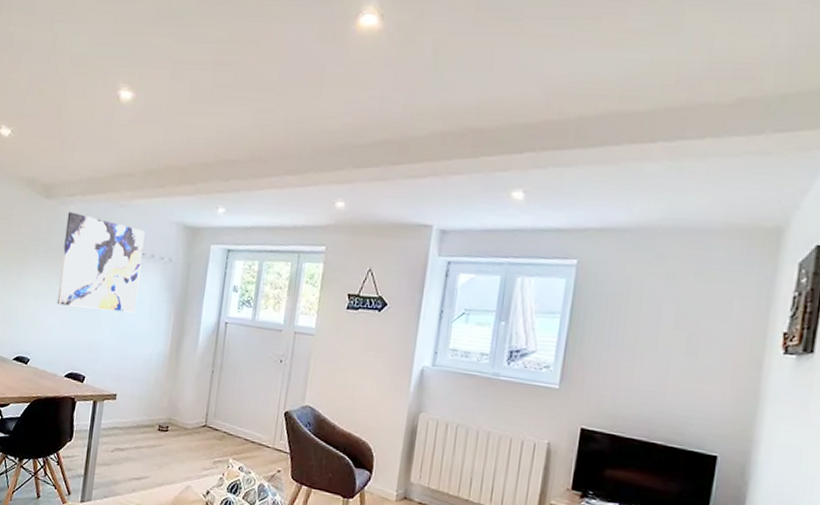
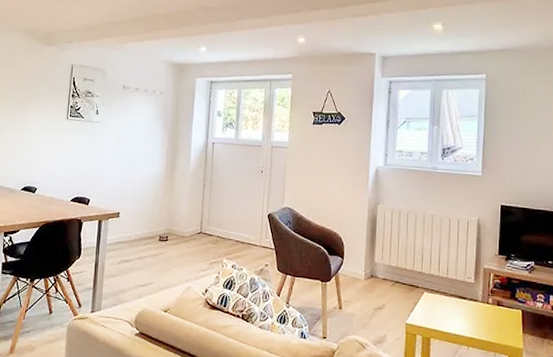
wall art: present [57,212,145,313] -> none [60,56,138,140]

